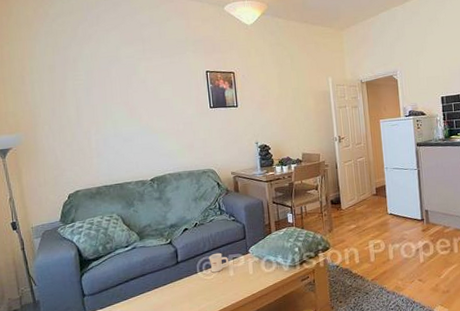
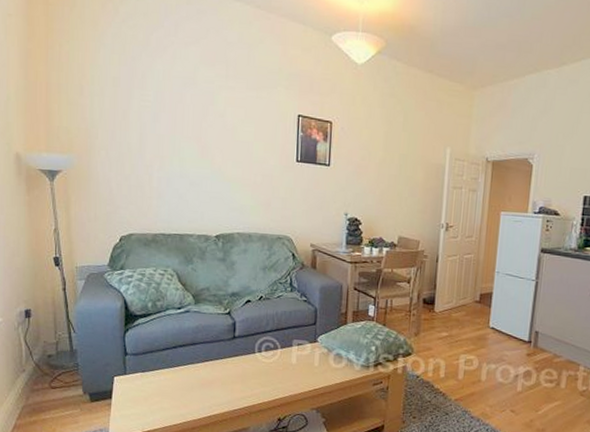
mug: present [208,252,230,273] -> none [270,334,293,357]

